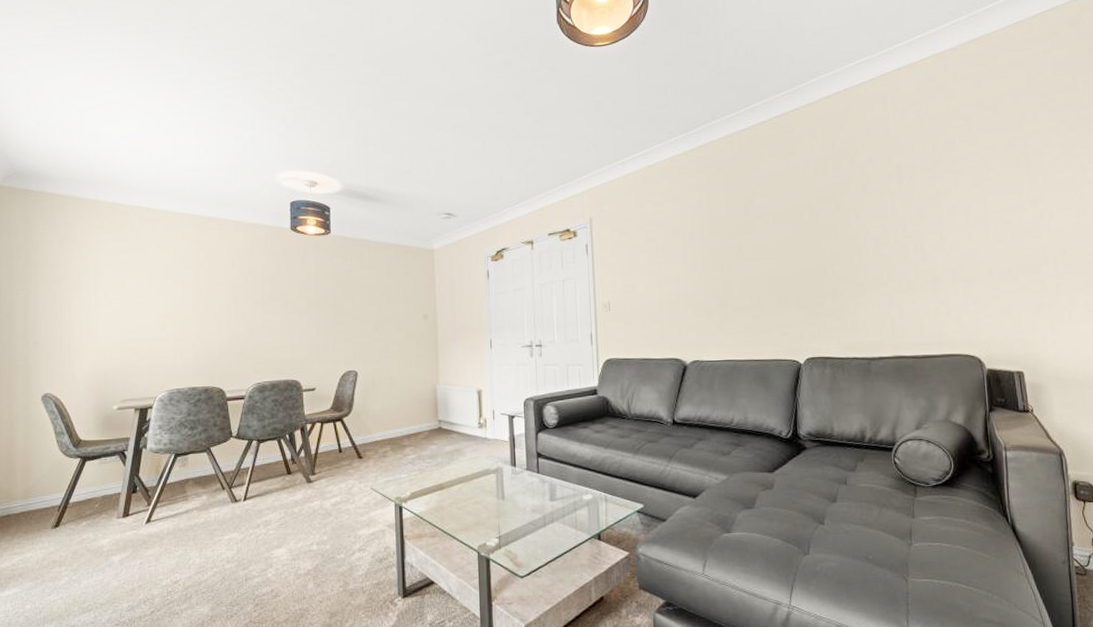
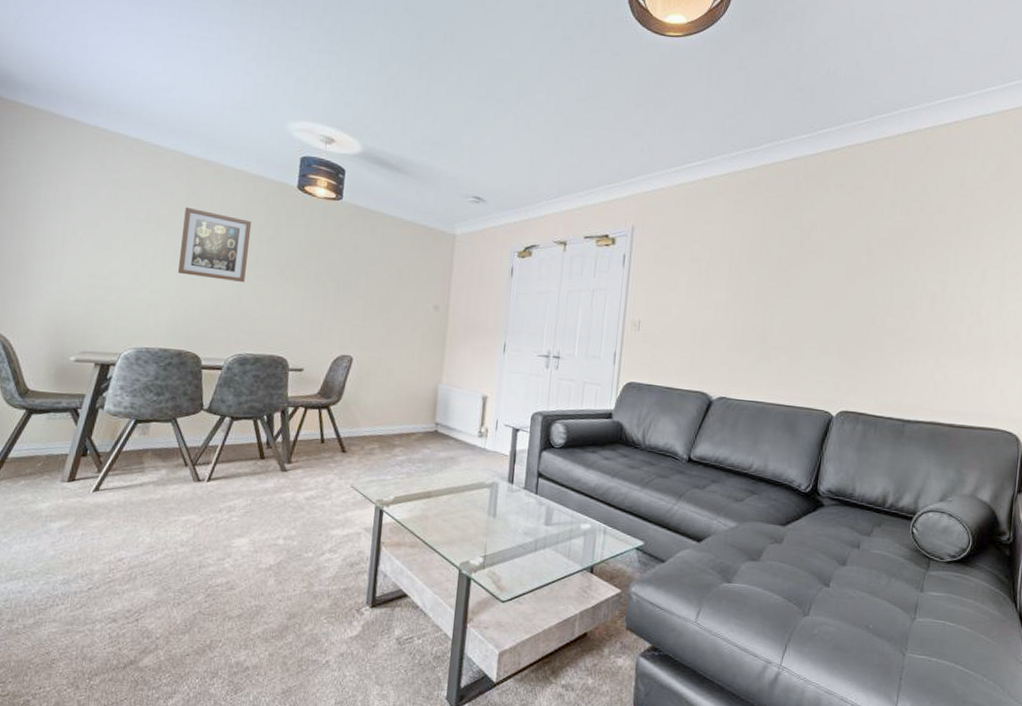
wall art: none [196,260,255,320] -> present [177,207,252,282]

